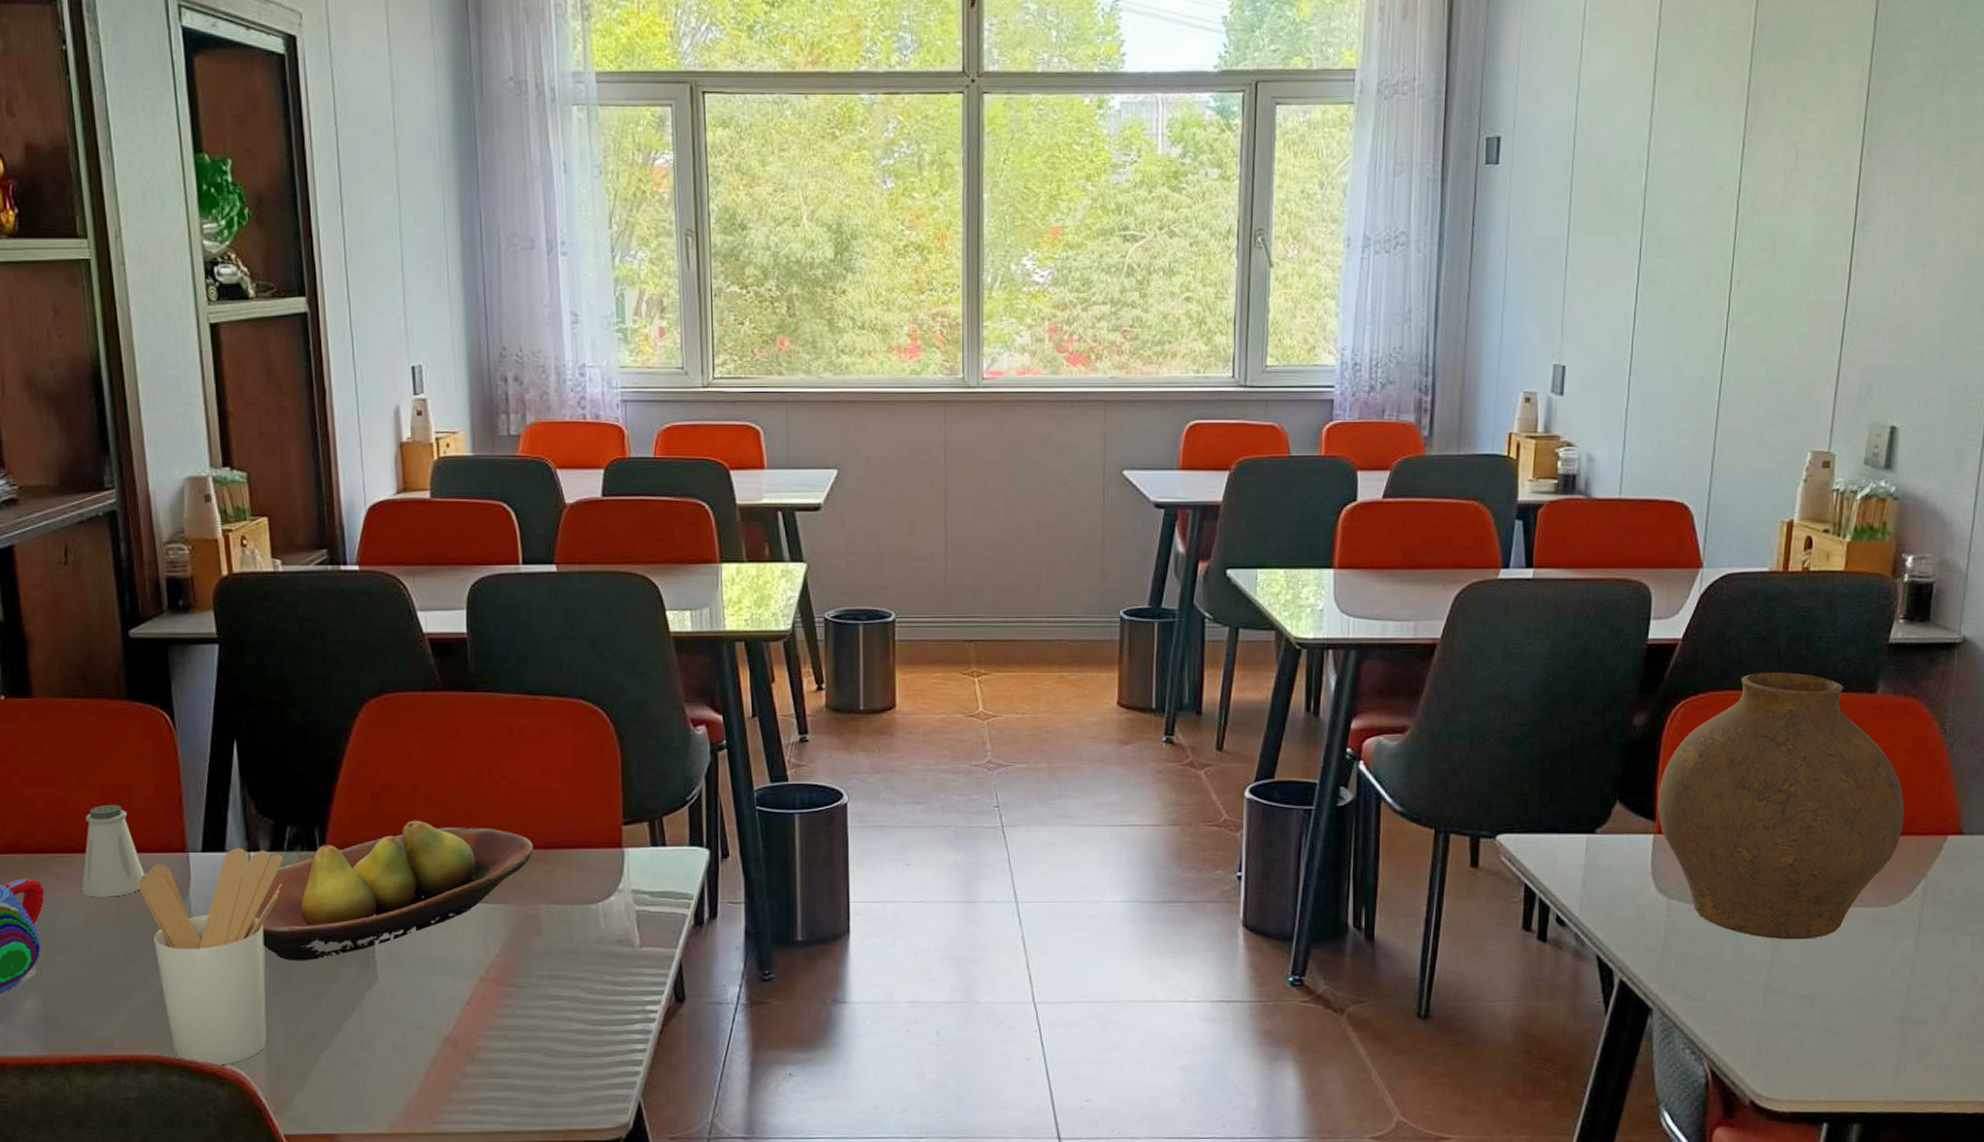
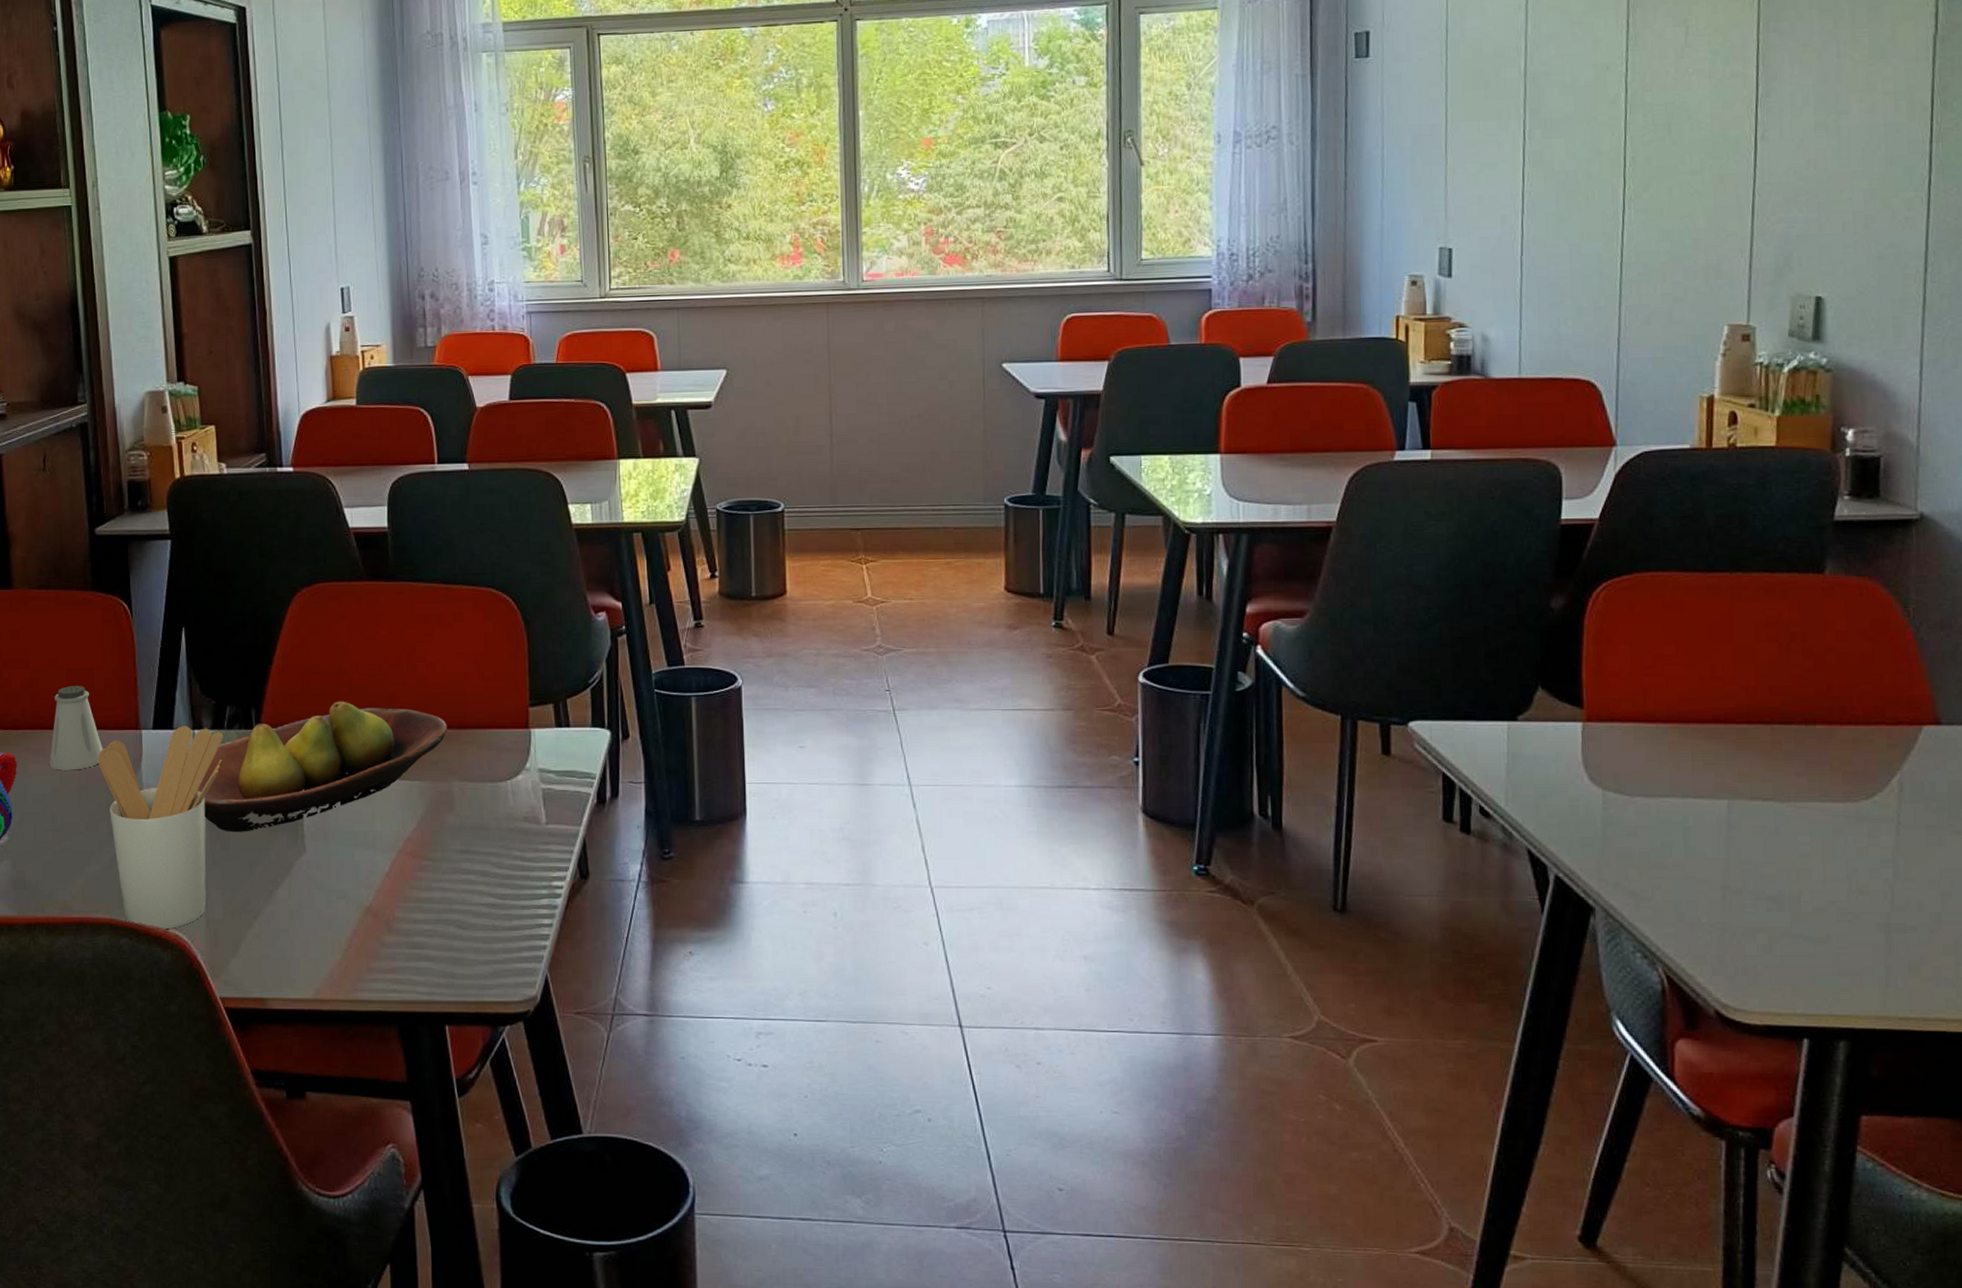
vase: present [1657,672,1905,940] -> none [1584,552,1869,836]

